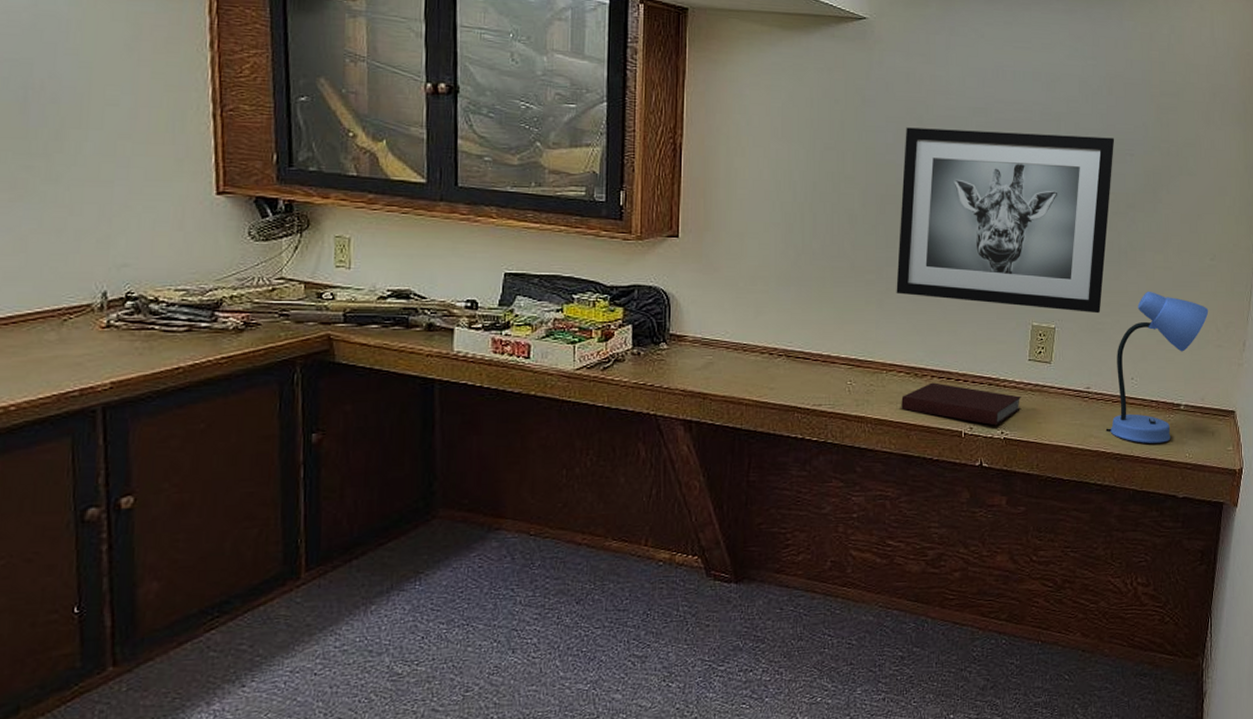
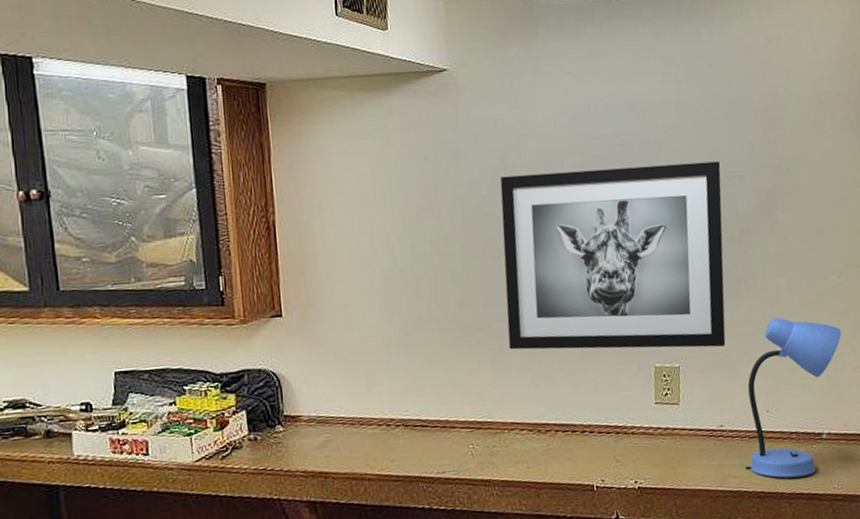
notebook: present [901,382,1022,426] -> none [527,437,652,476]

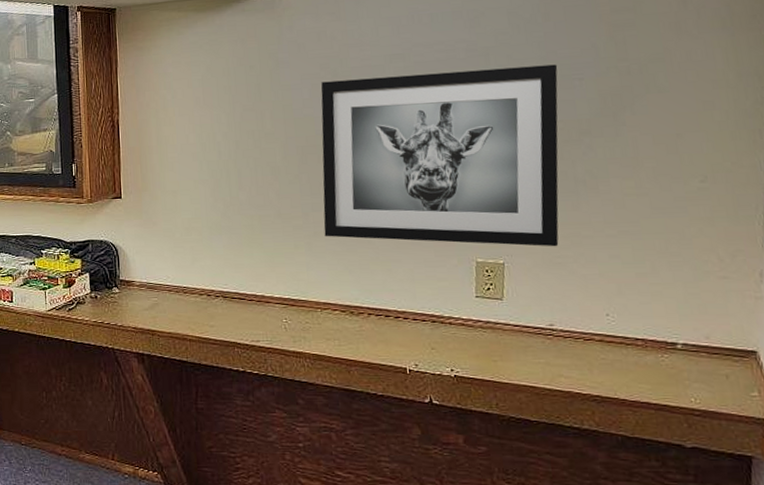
desk lamp: present [745,318,842,478] -> none [578,221,705,385]

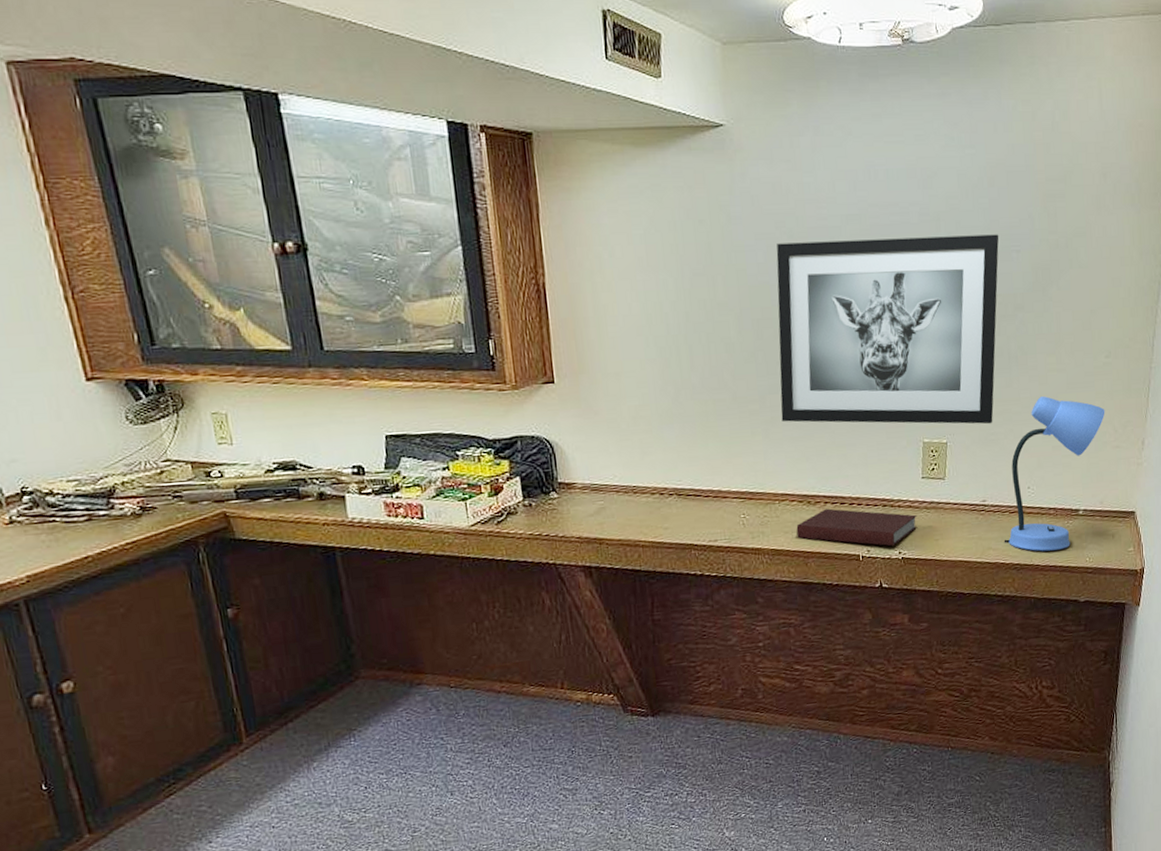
notebook: none [338,320,471,363] -> present [796,508,917,547]
desk lamp: none [578,221,705,385] -> present [1004,396,1105,552]

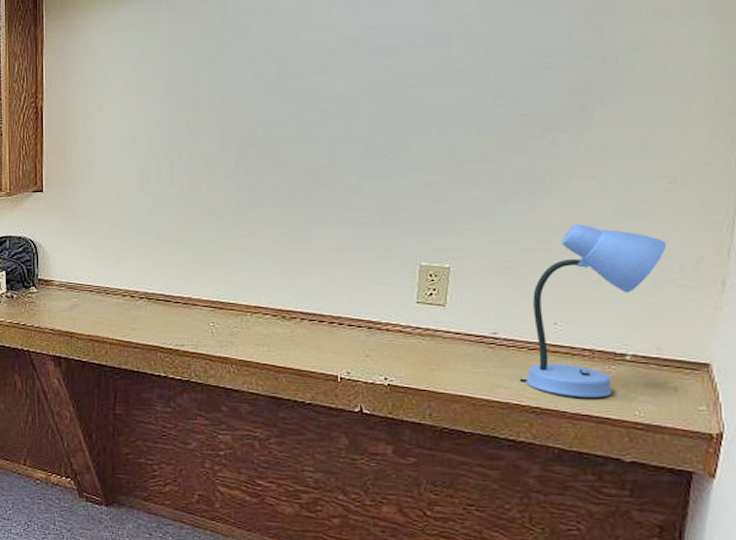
wall art: present [776,234,999,425] -> none [259,52,526,251]
notebook: present [796,508,917,547] -> none [268,325,409,371]

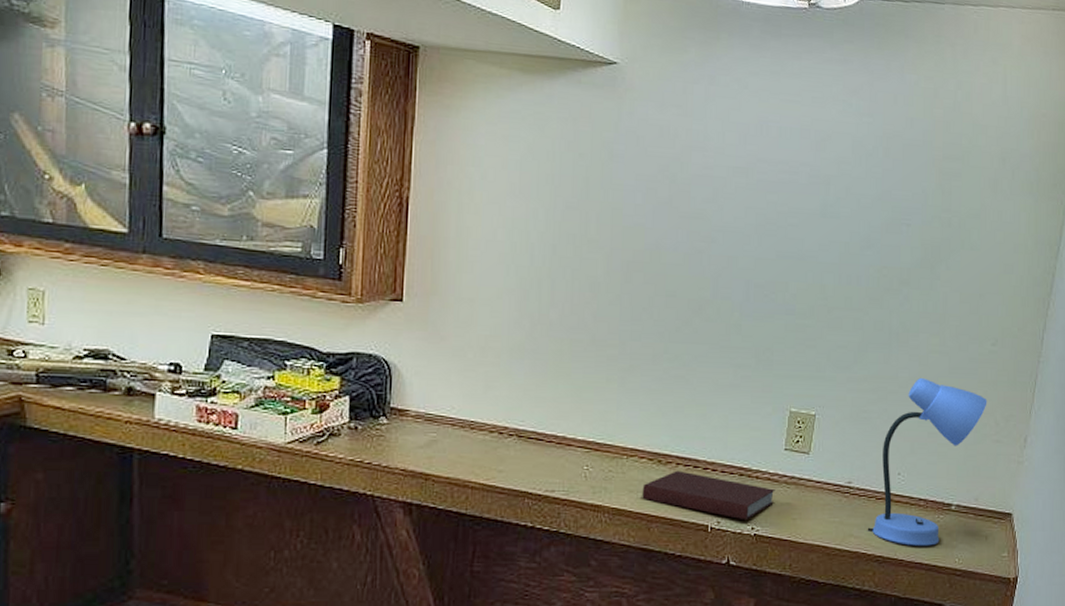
notebook: none [268,325,409,371] -> present [642,470,775,521]

